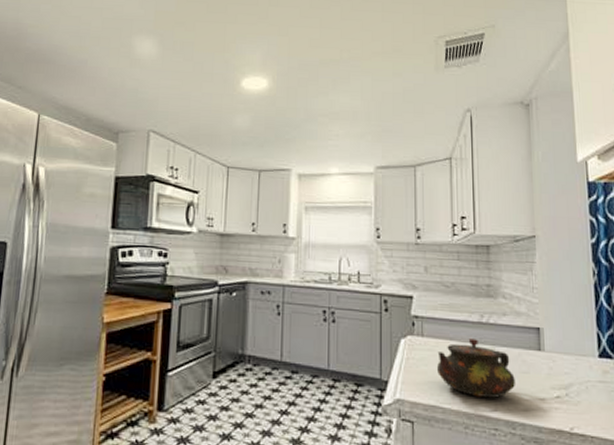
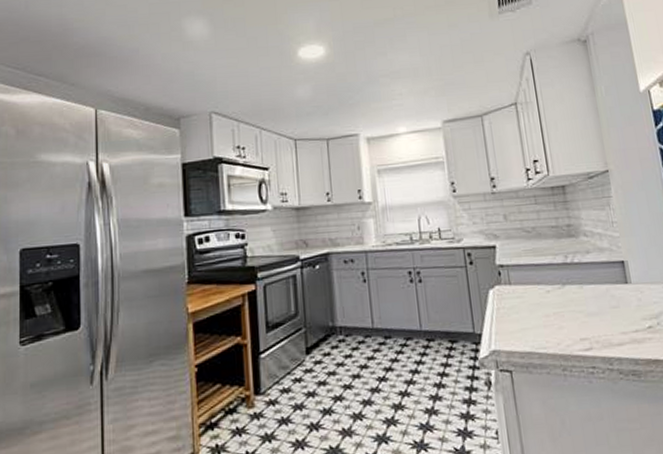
teapot: present [437,338,515,398] -> none [526,280,607,338]

